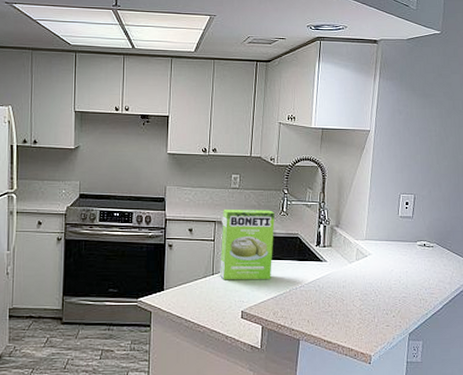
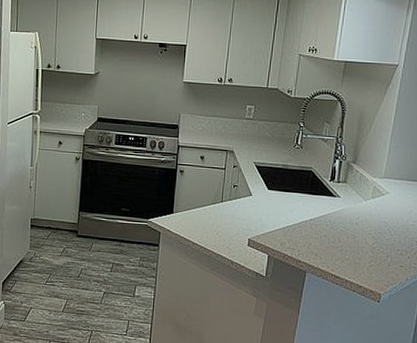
cake mix box: present [220,210,275,279] -> none [229,140,289,210]

